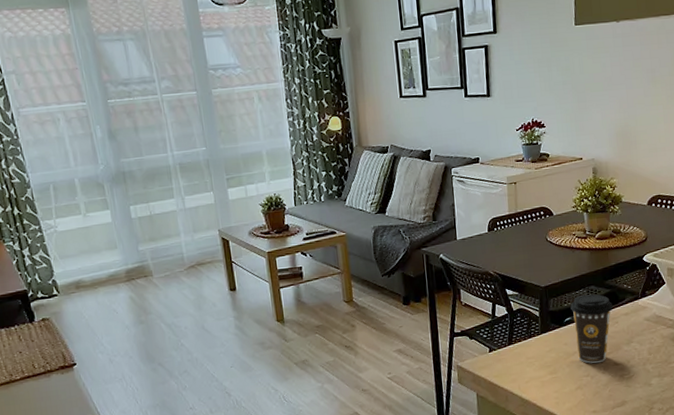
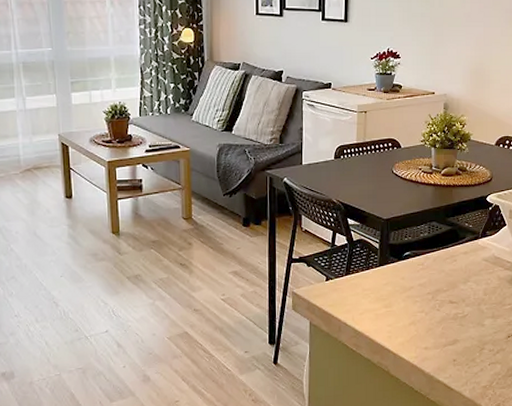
coffee cup: present [570,294,613,363] -> none [411,230,453,300]

